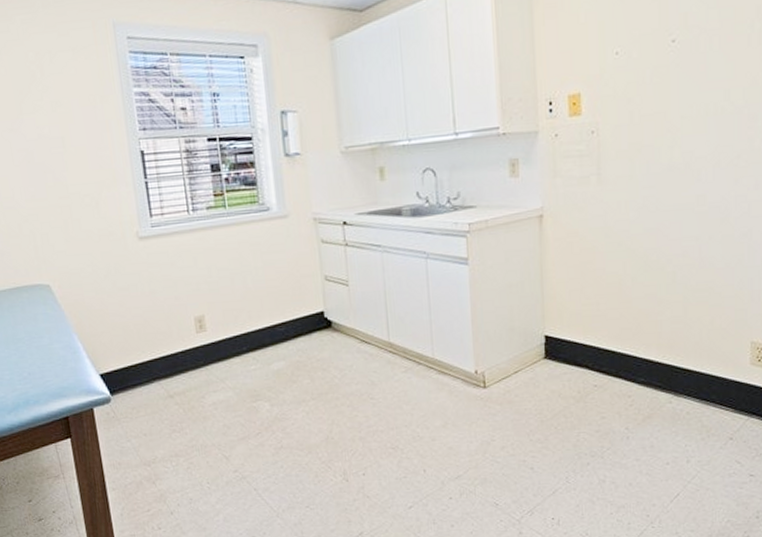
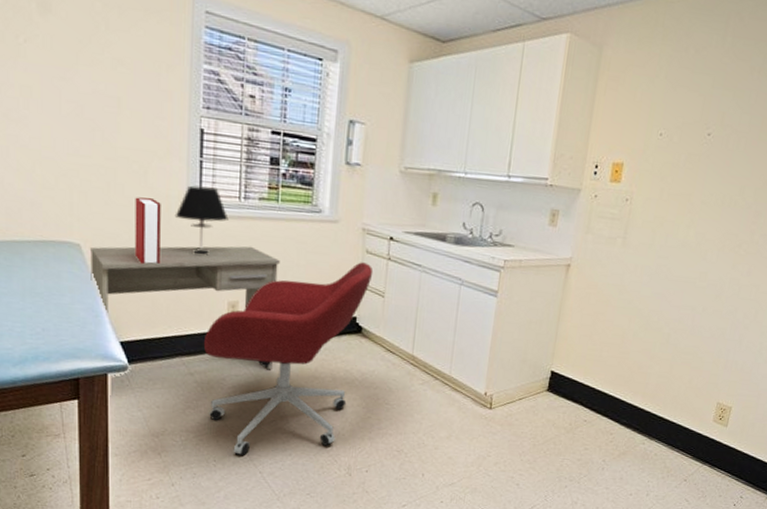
desk: none [59,257,249,381] -> present [90,246,280,370]
book: none [91,228,124,294] -> present [134,197,161,265]
table lamp: none [130,206,181,277] -> present [174,185,229,256]
office chair: none [177,253,333,475] -> present [203,262,374,456]

